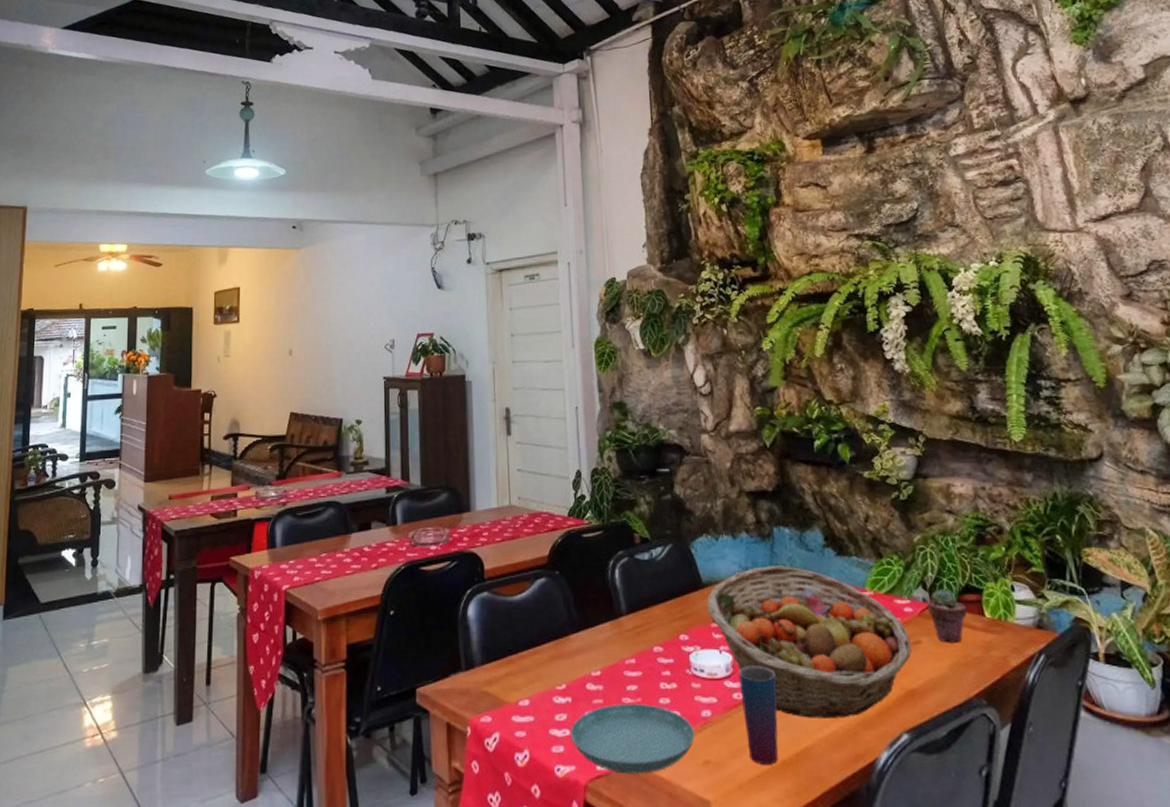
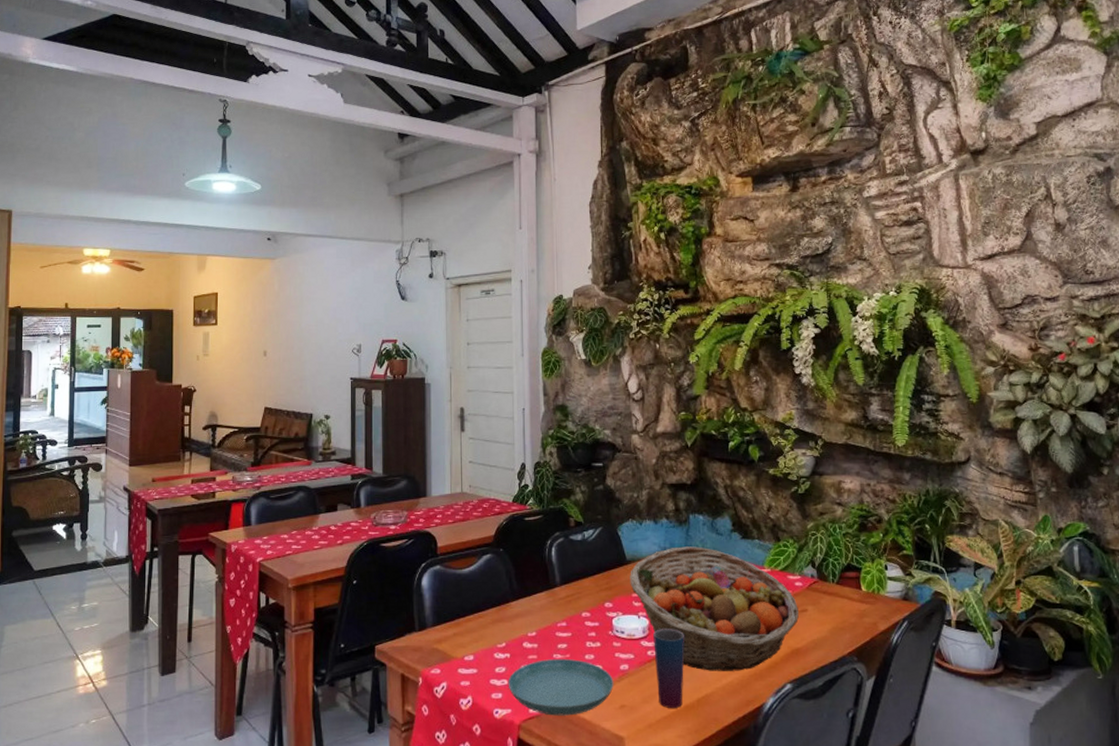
potted succulent: present [927,589,967,643] -> none [815,567,847,611]

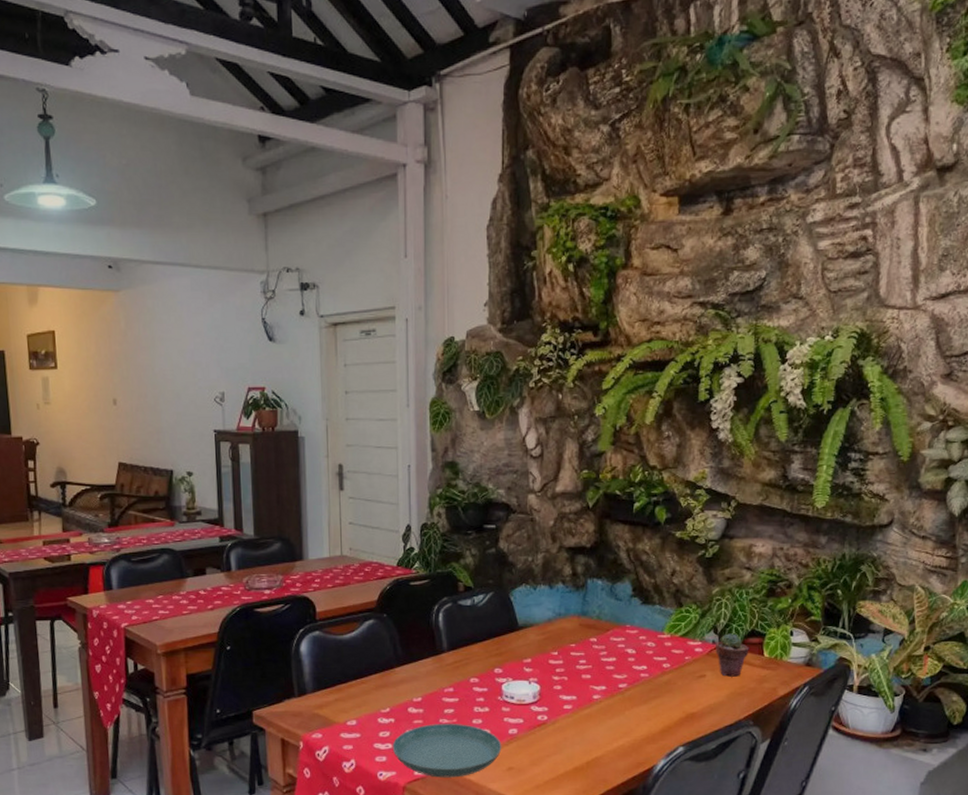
fruit basket: present [630,546,799,671] -> none [521,612,697,735]
cup: present [653,629,685,708] -> none [544,694,576,770]
potted succulent: none [815,567,847,611] -> present [715,633,749,677]

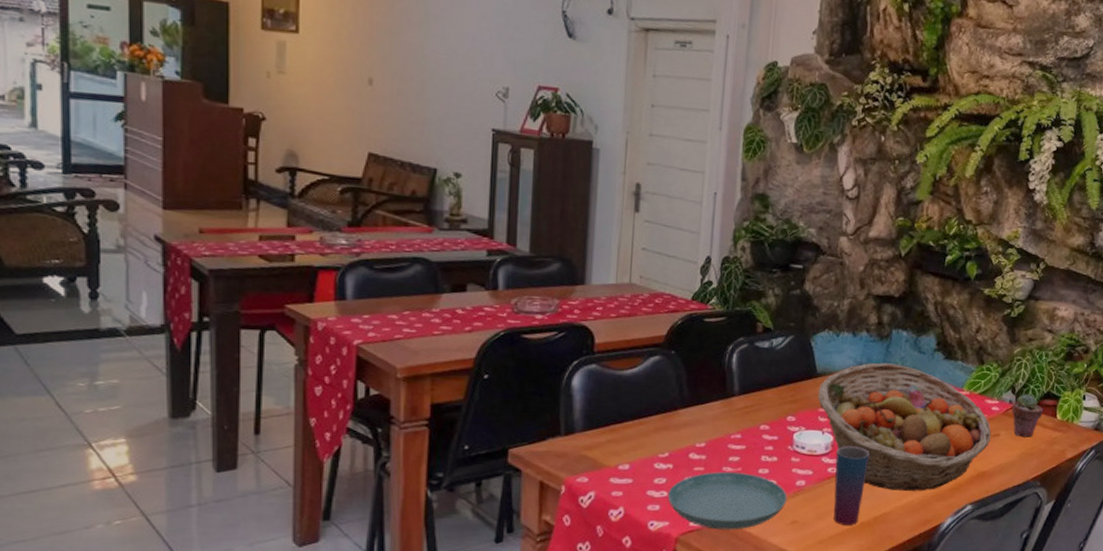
fruit basket: none [521,612,697,735] -> present [817,363,991,491]
cup: none [544,694,576,770] -> present [833,446,870,525]

